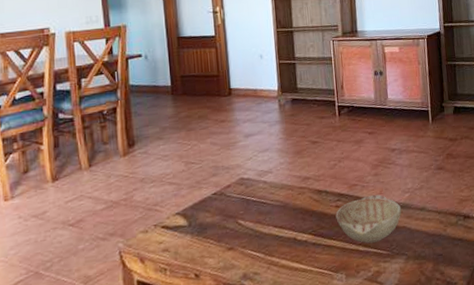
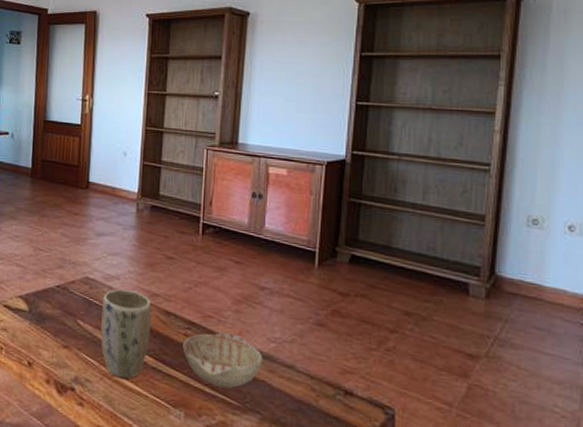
plant pot: none [259,179,307,262] -> present [101,289,151,379]

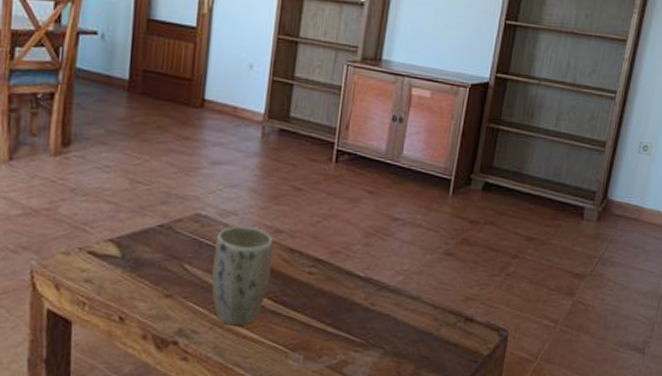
decorative bowl: present [182,333,264,389] -> none [306,269,390,326]

